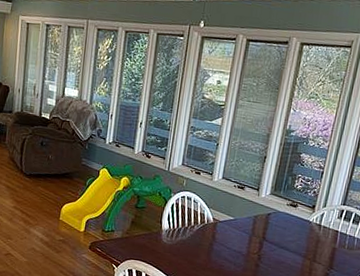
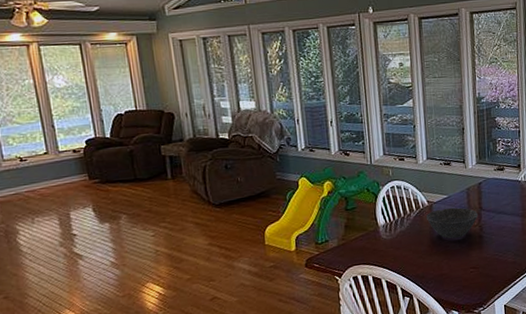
bowl: none [208,228,260,261] -> present [426,207,479,239]

